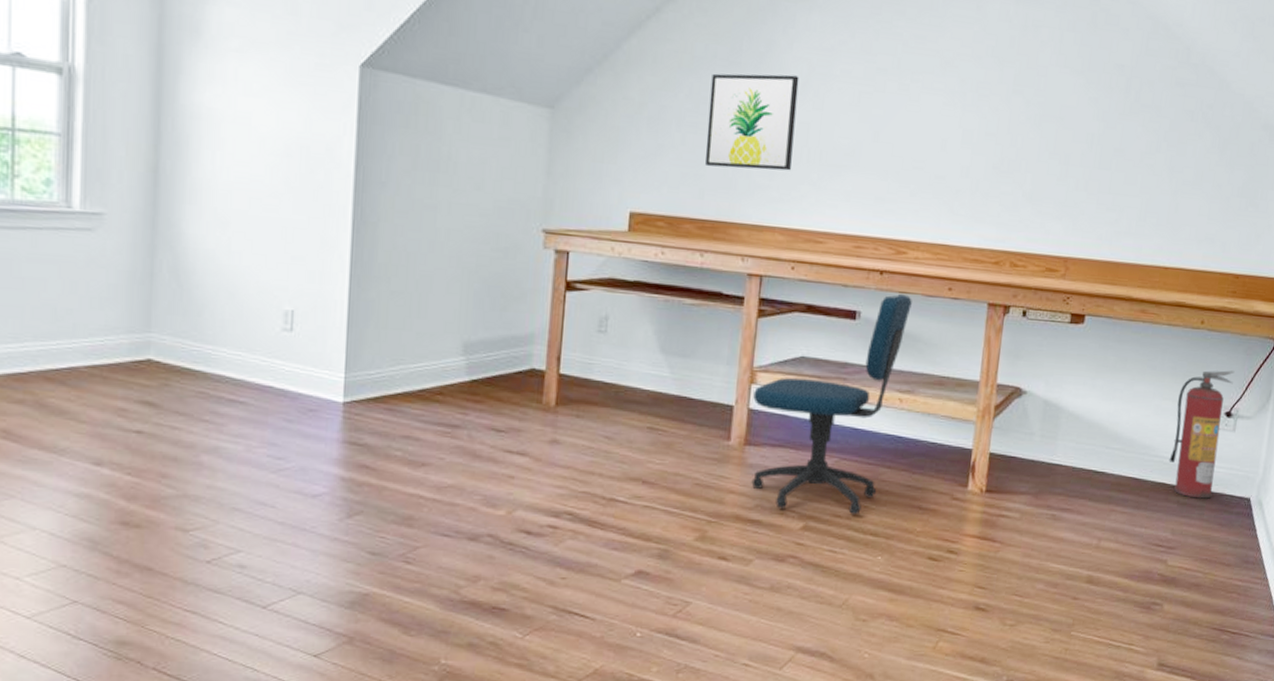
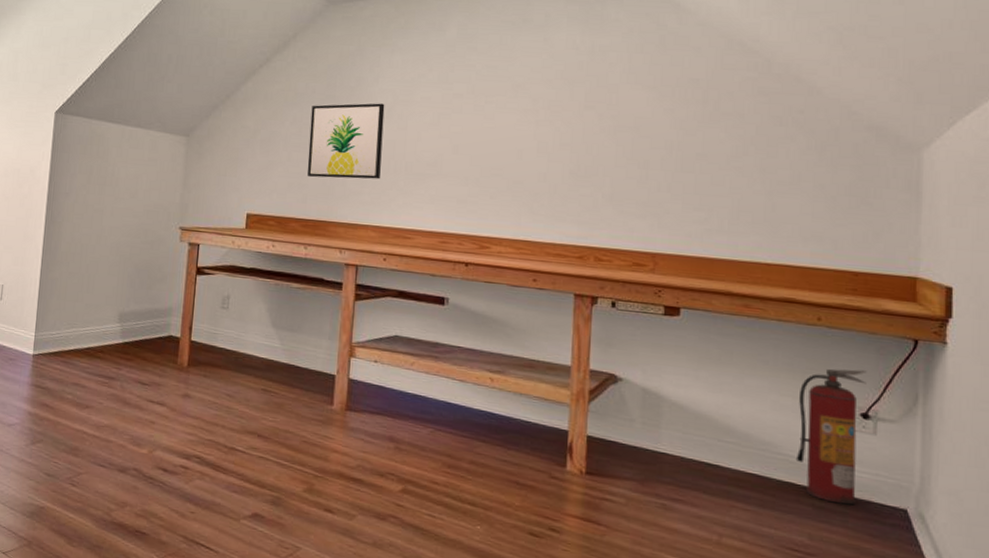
office chair: present [751,293,912,515] -> none [353,283,498,484]

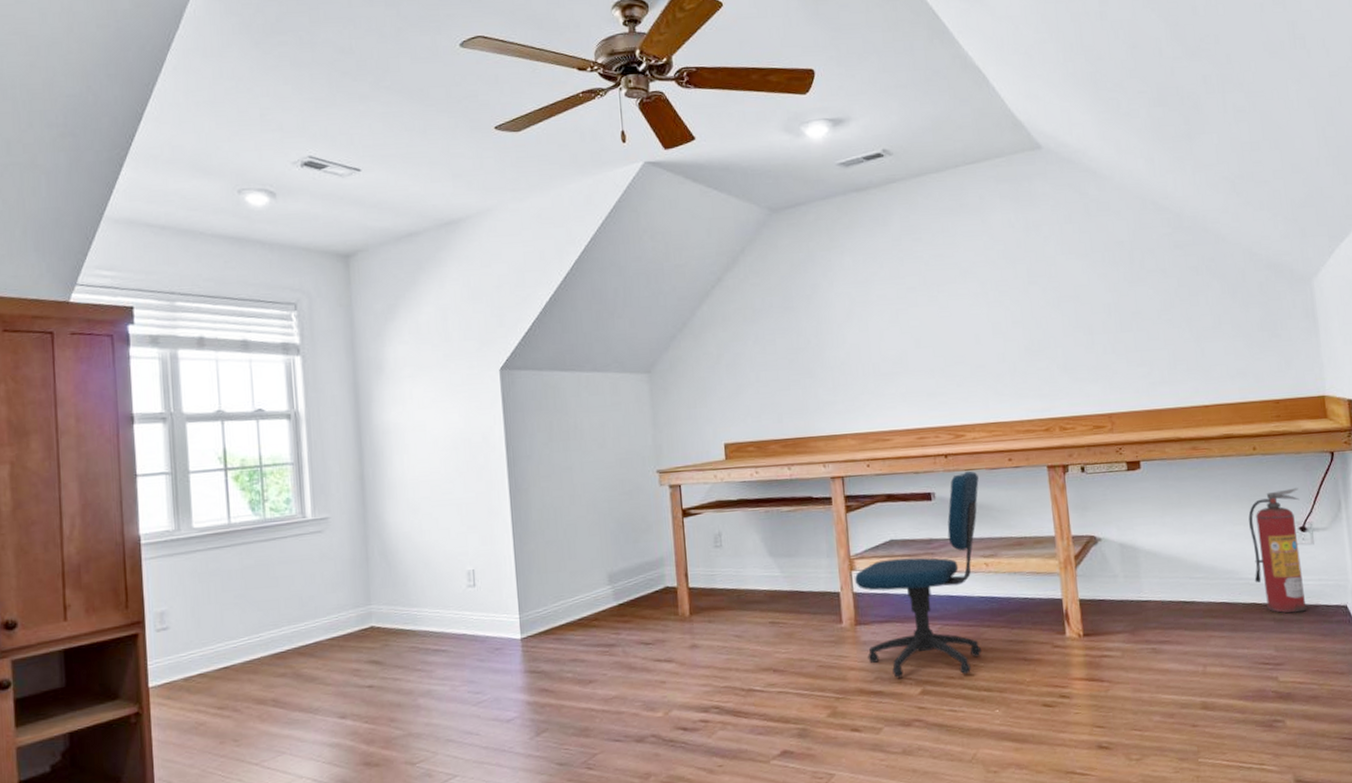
wall art: present [307,103,385,180] -> none [771,308,851,395]
office chair: none [353,283,498,484] -> present [855,471,982,678]

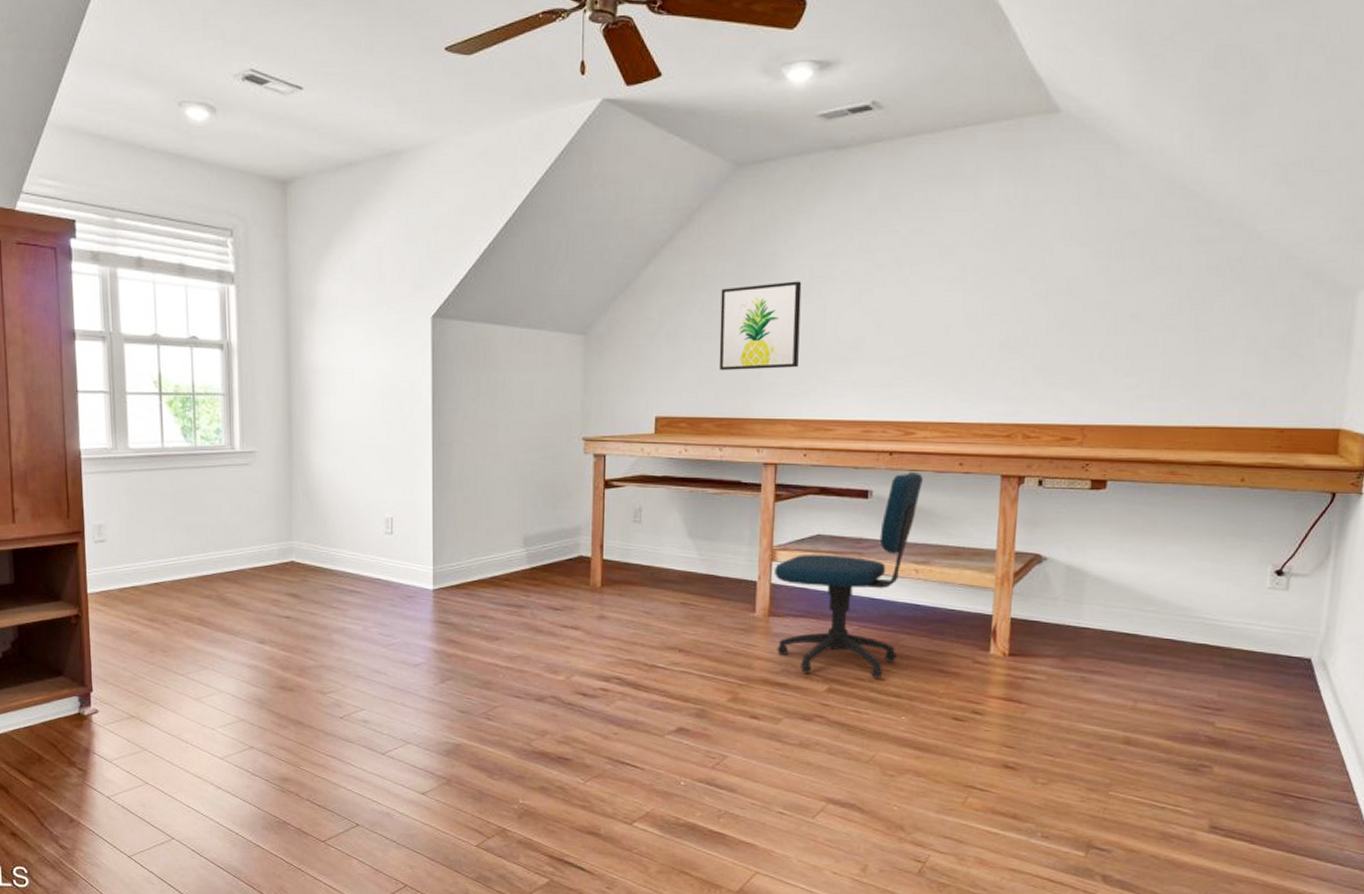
wall art: none [771,308,851,395] -> present [719,281,802,371]
fire extinguisher: present [1248,488,1307,613] -> none [1210,528,1284,660]

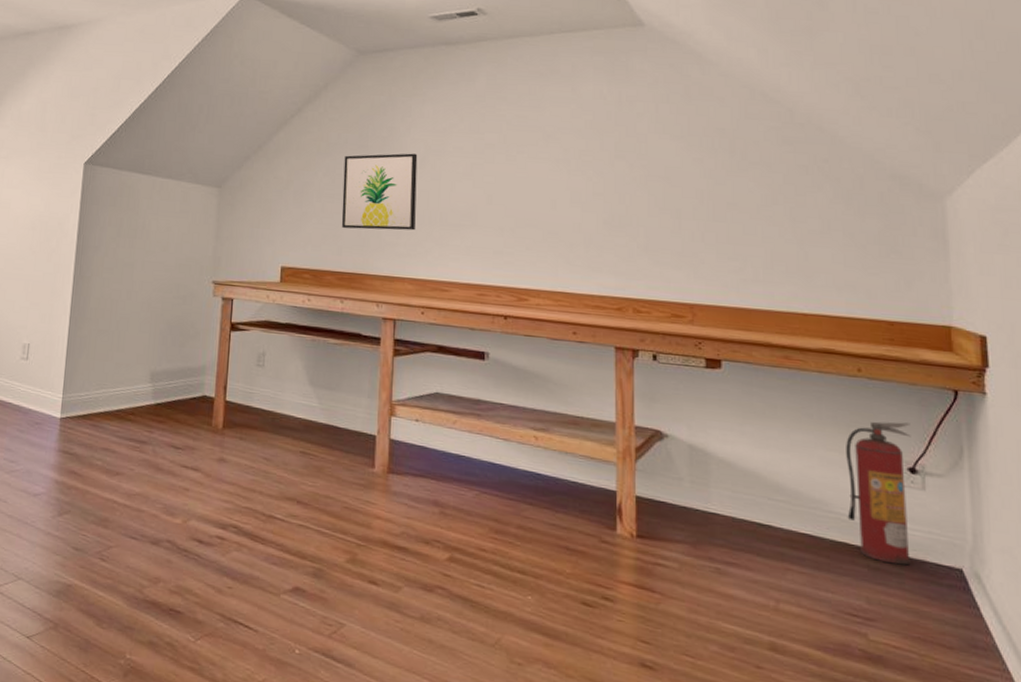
office chair: present [774,471,923,679] -> none [394,336,538,551]
fire extinguisher: none [1210,528,1284,660] -> present [846,421,911,566]

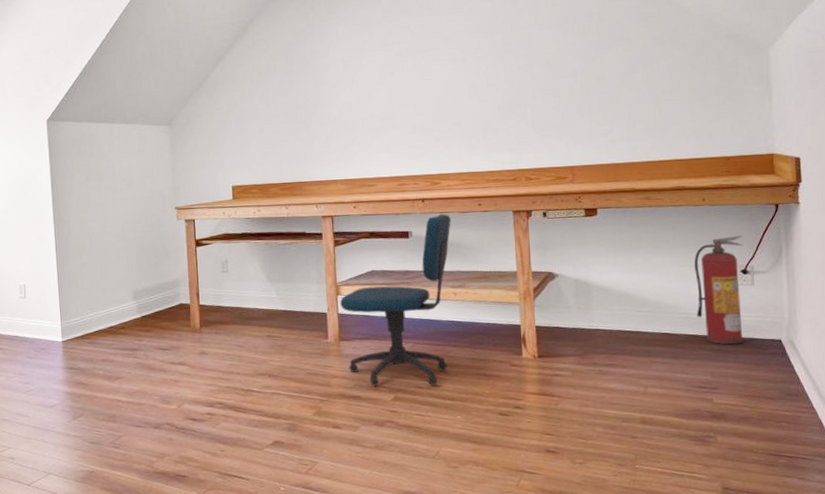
wall art: present [341,153,418,231] -> none [275,71,342,146]
office chair: none [394,336,538,551] -> present [340,213,451,386]

